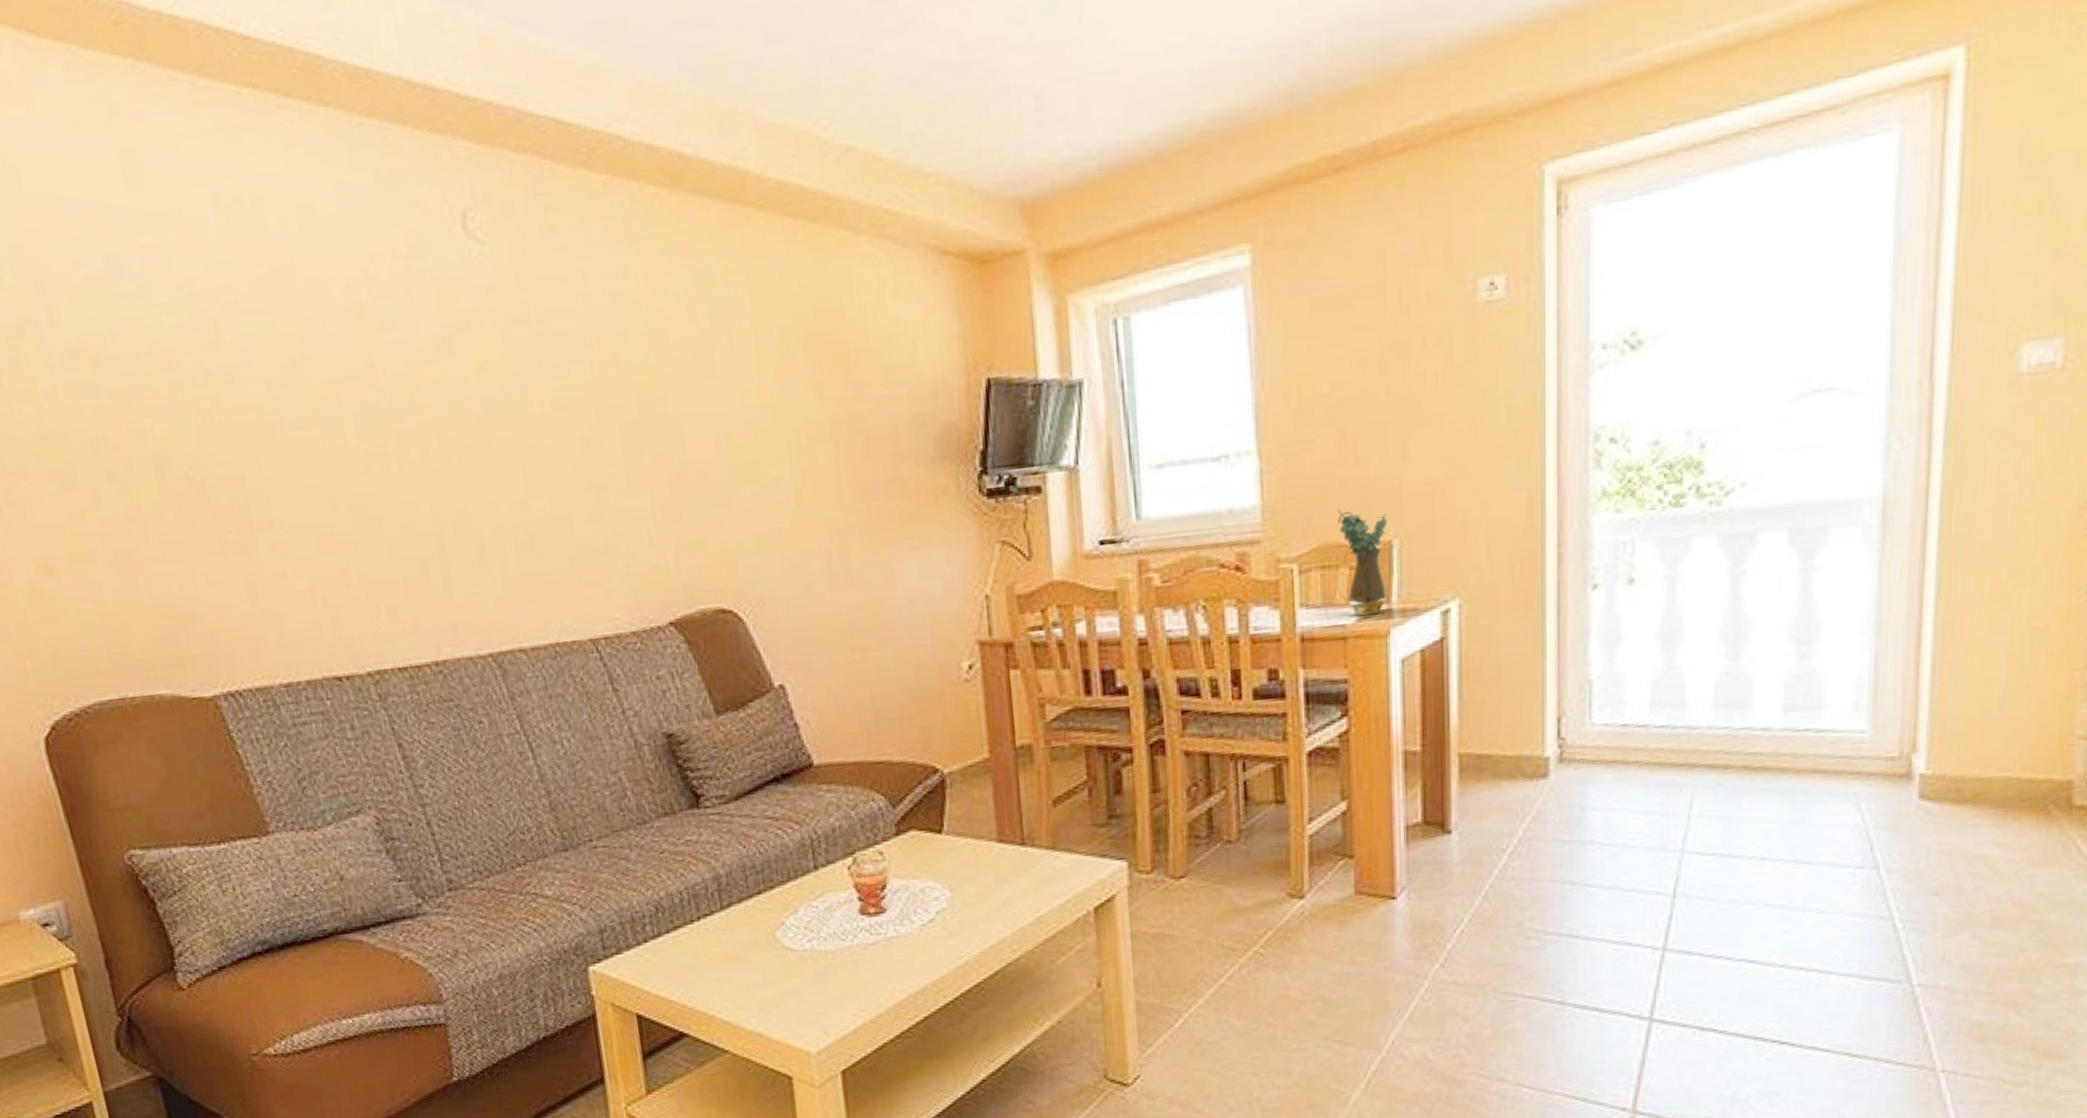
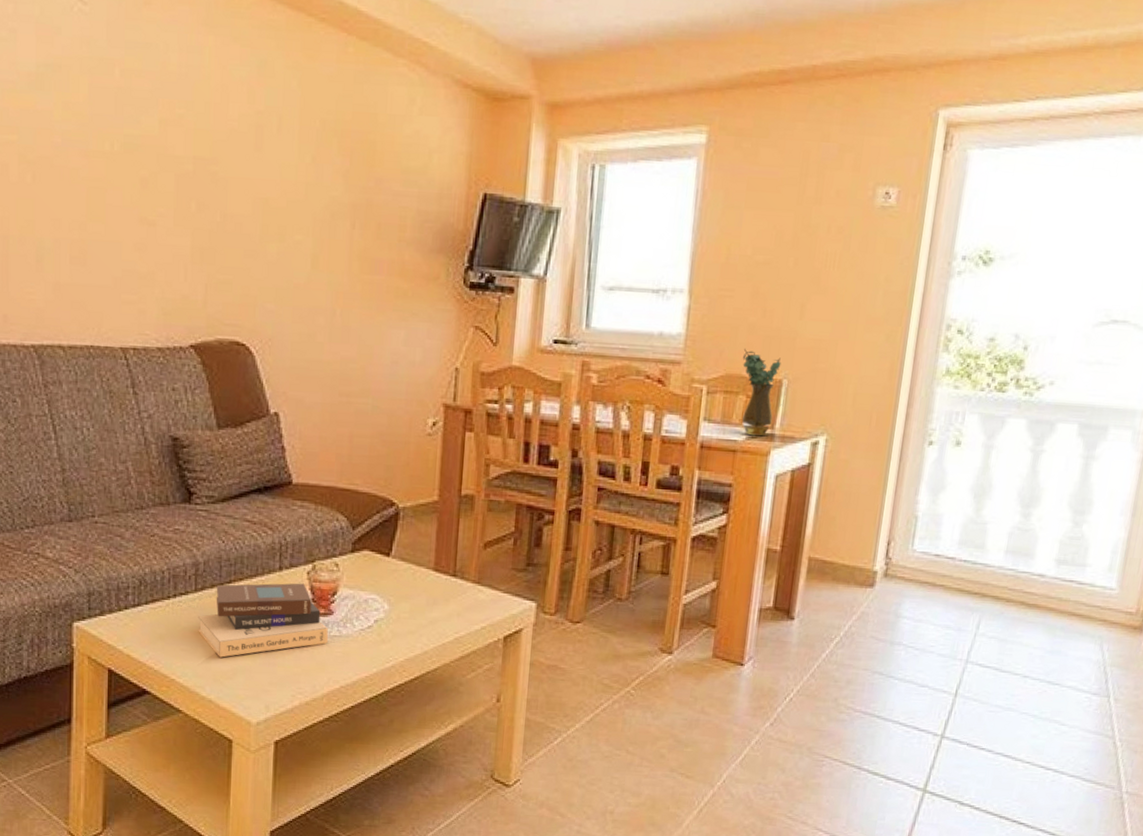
books: none [730,881,885,982] -> present [198,583,328,658]

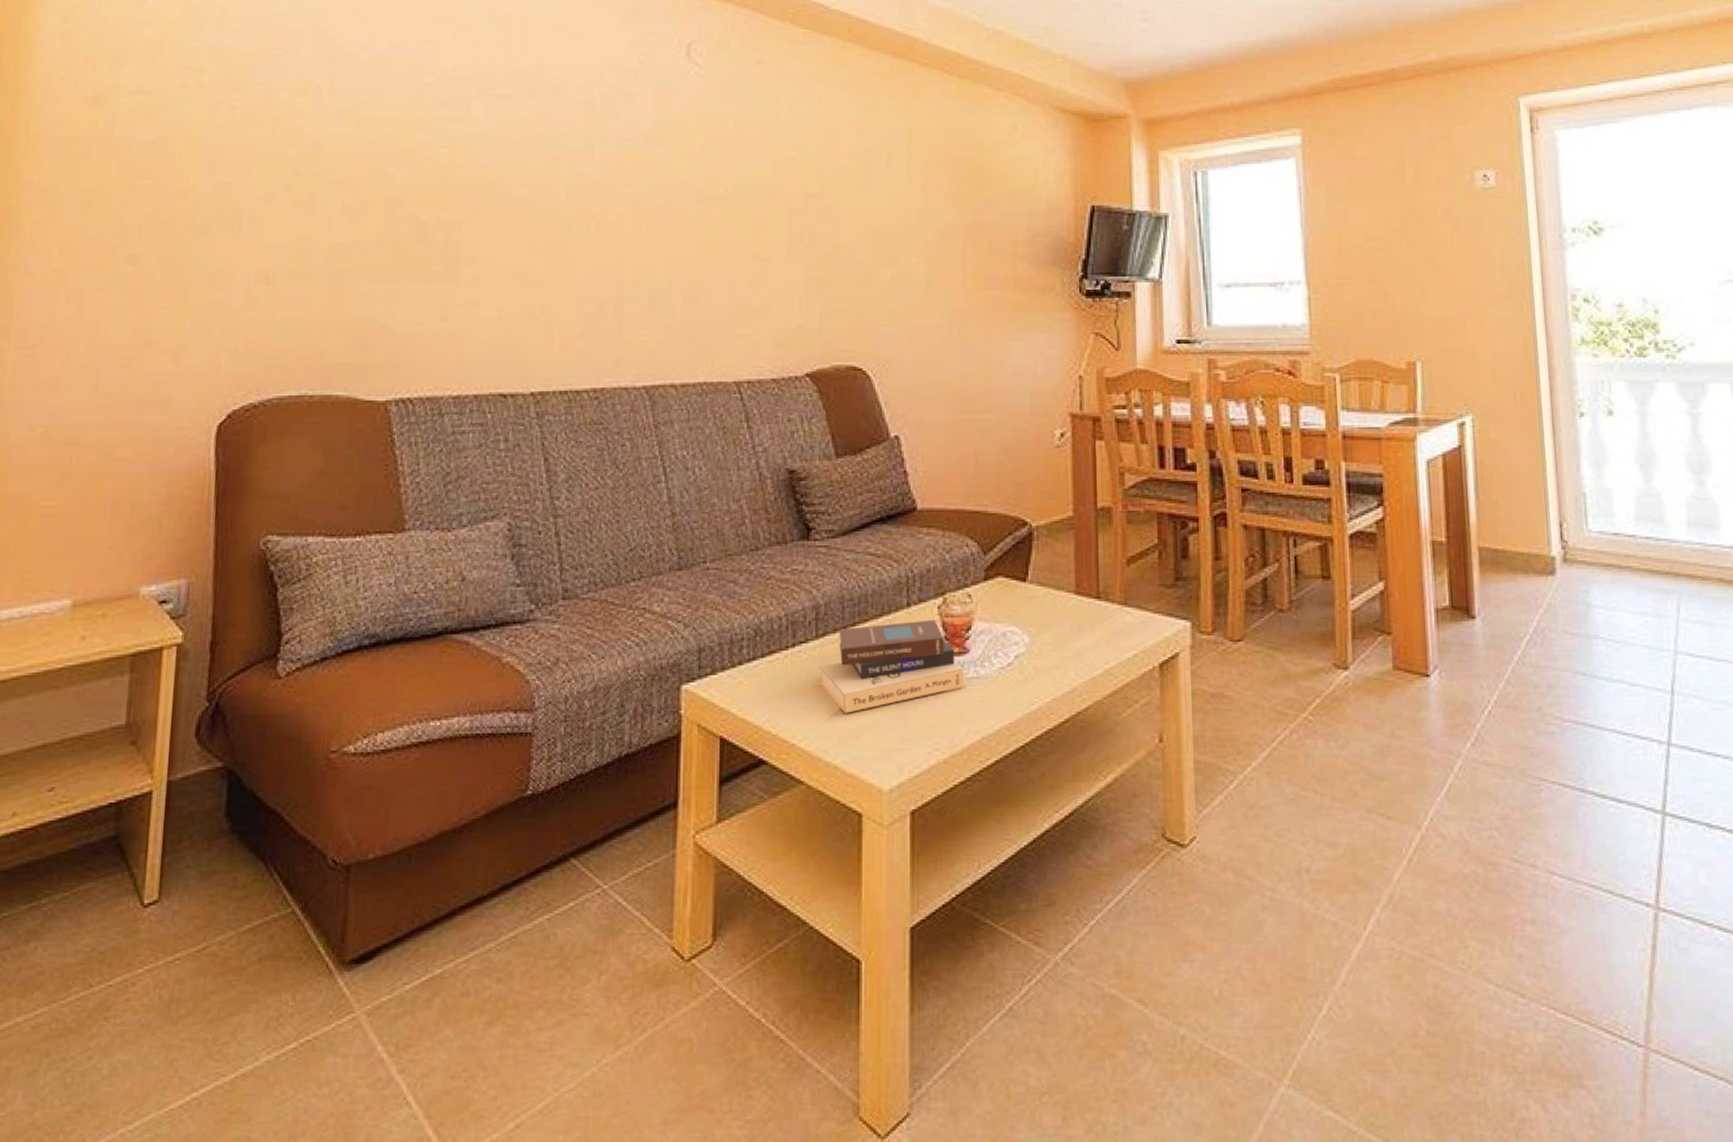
vase: present [741,349,781,437] -> none [1371,334,1414,422]

